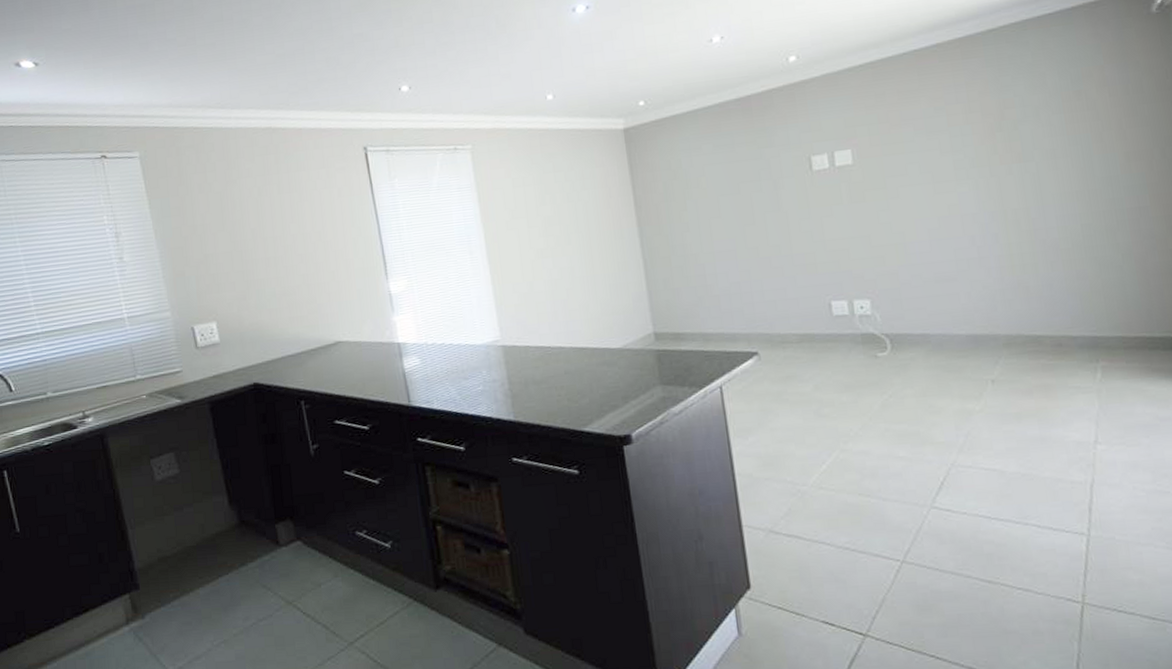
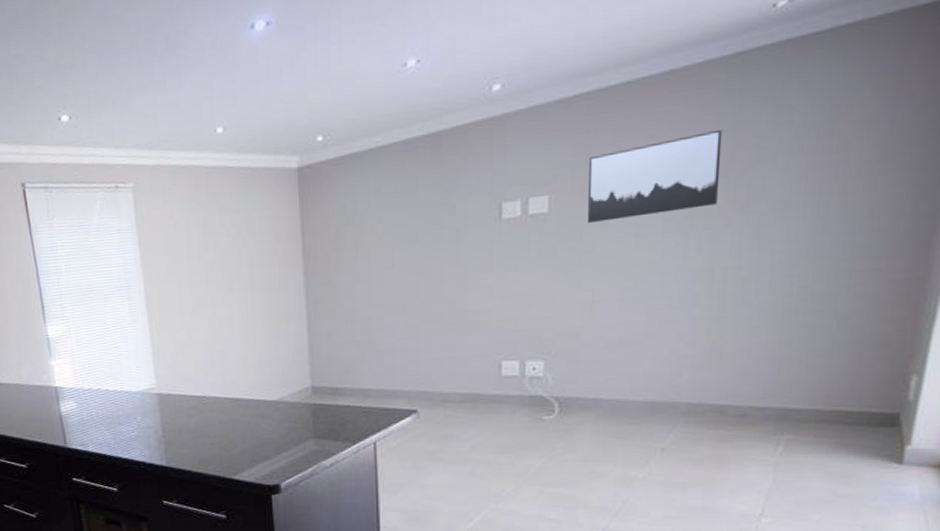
wall art: none [880,91,997,174] -> present [588,129,723,224]

